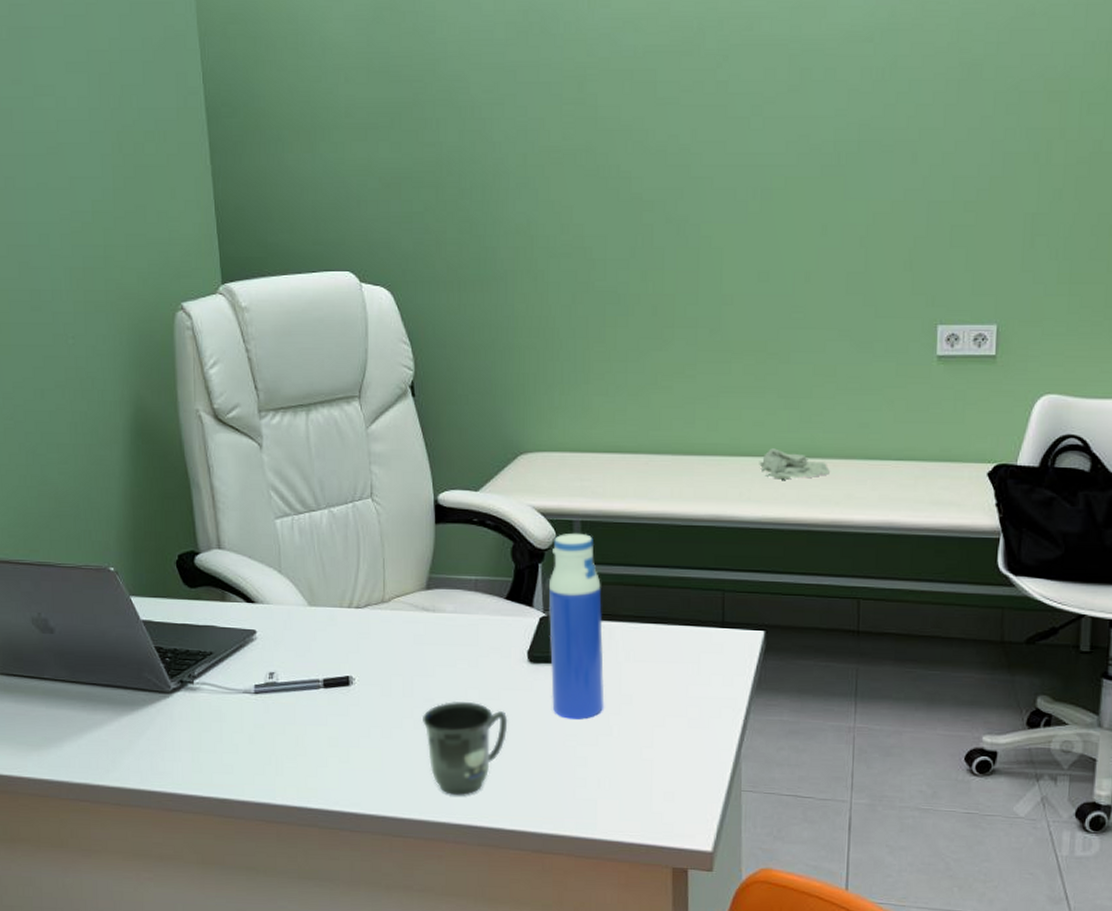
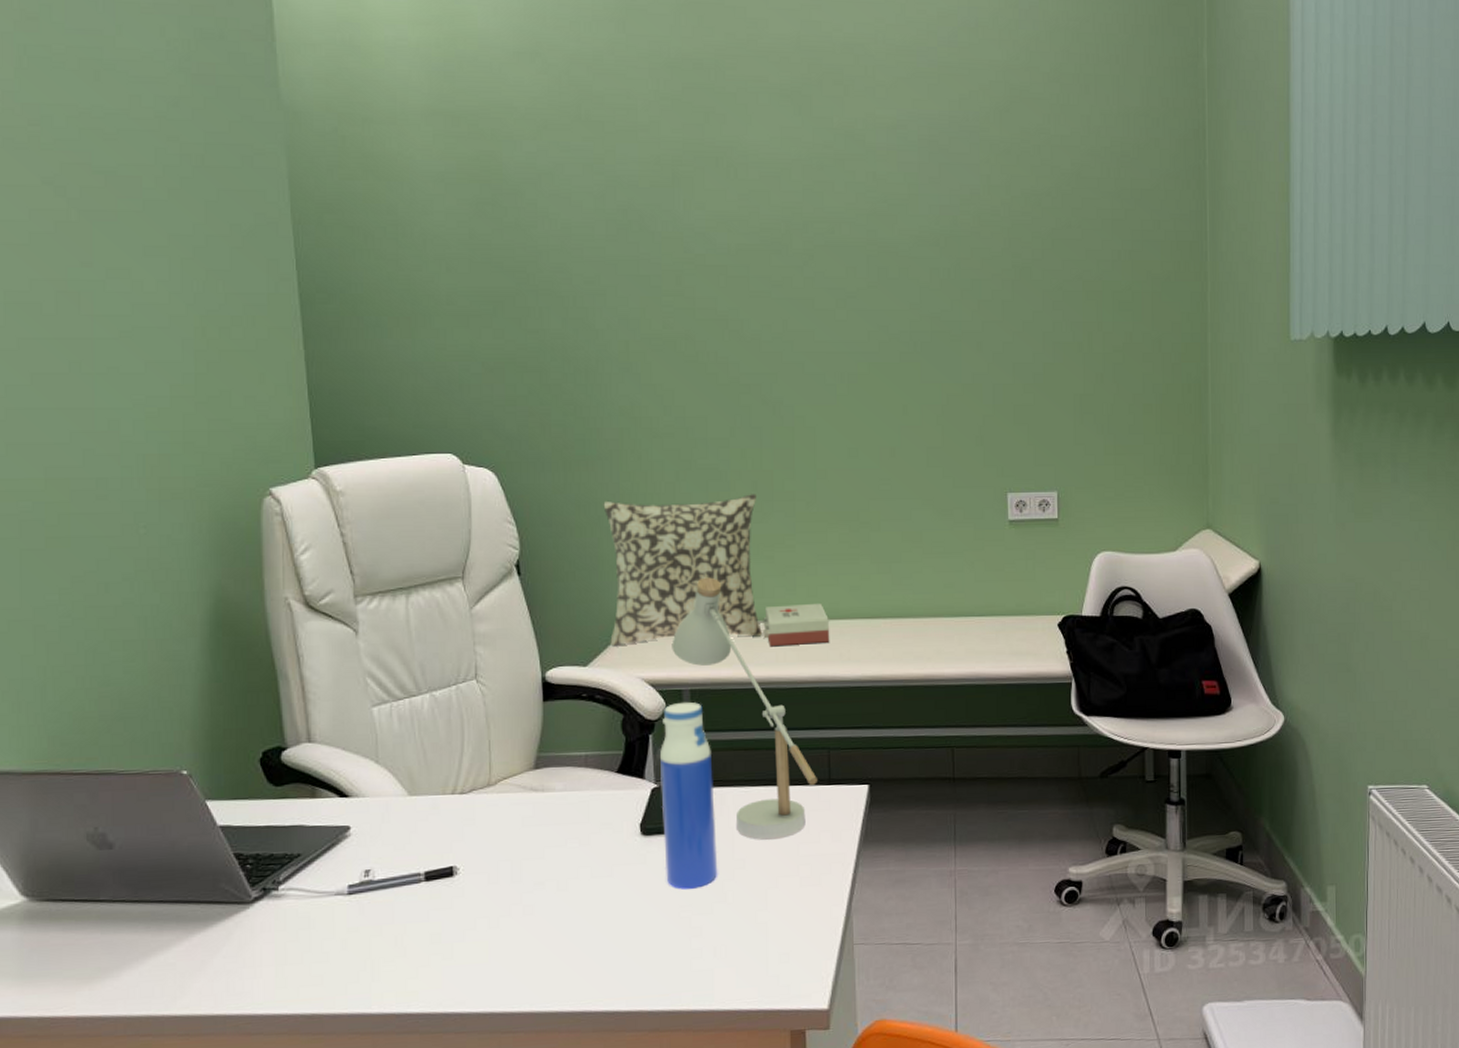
mug: present [423,702,508,795] -> none [532,881,622,981]
pillow: none [497,319,657,472] -> present [603,494,762,646]
desk lamp: none [563,406,711,679] -> present [672,577,819,841]
first-aid kit: none [658,438,730,482] -> present [763,603,830,647]
tissue: present [759,448,830,480] -> none [857,610,921,639]

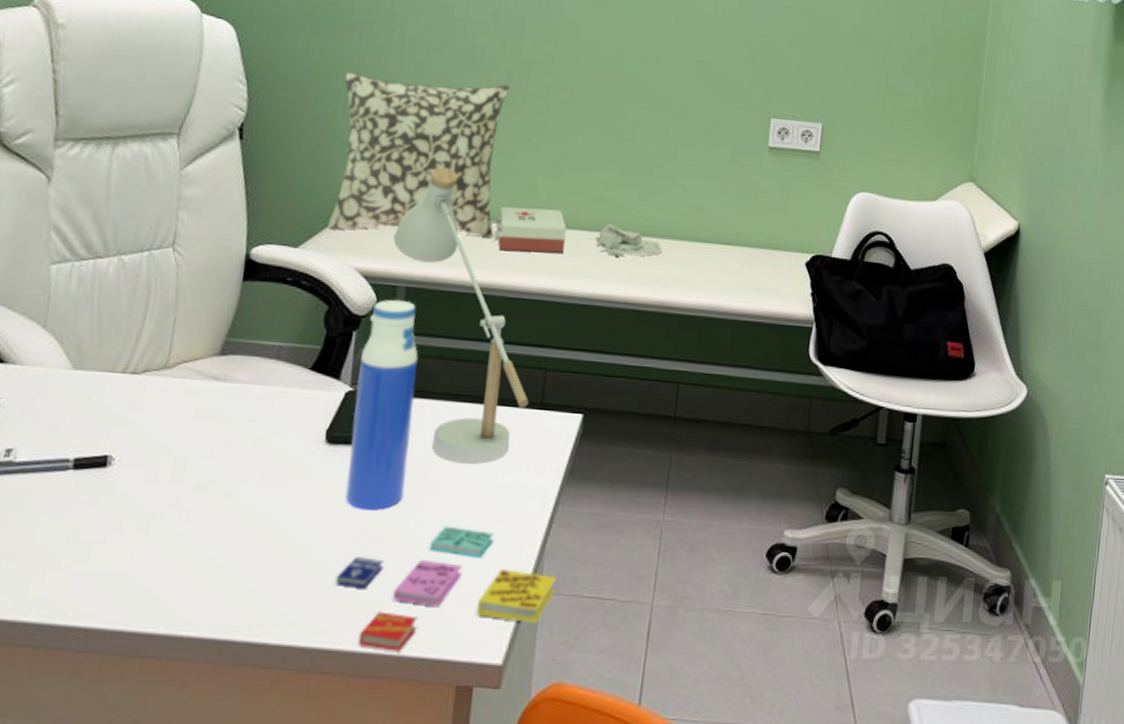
books: none [670,895,867,1007] -> present [335,526,556,651]
tissue: none [857,610,921,639] -> present [595,224,662,257]

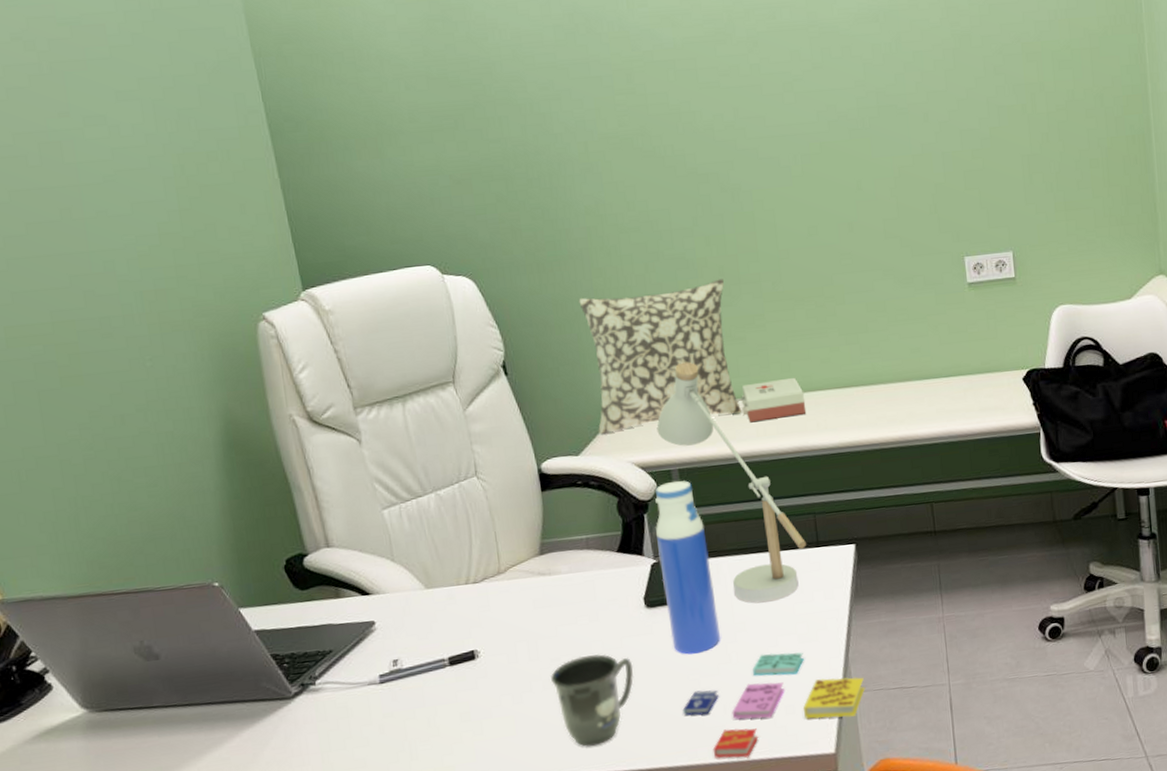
mug: none [189,488,292,602] -> present [551,654,633,746]
tissue: present [595,224,662,257] -> none [830,380,892,407]

